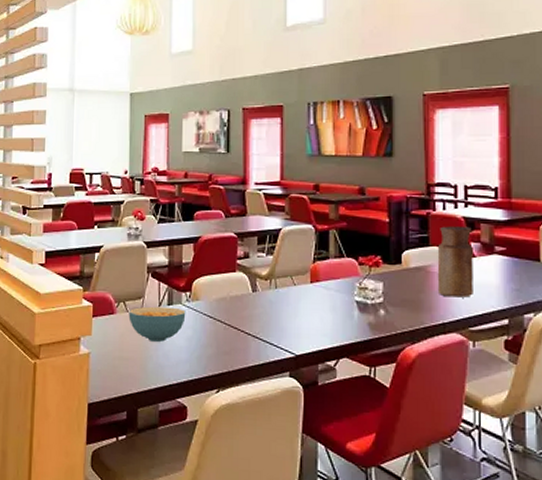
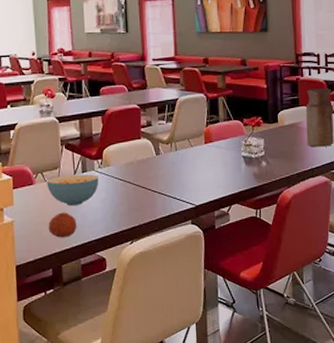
fruit: none [126,348,158,377] -> present [48,212,77,238]

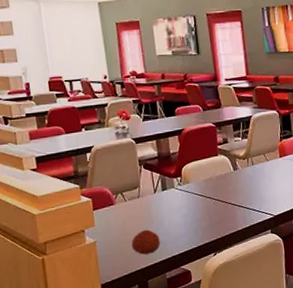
cereal bowl: present [47,174,99,206] -> none [127,192,180,223]

